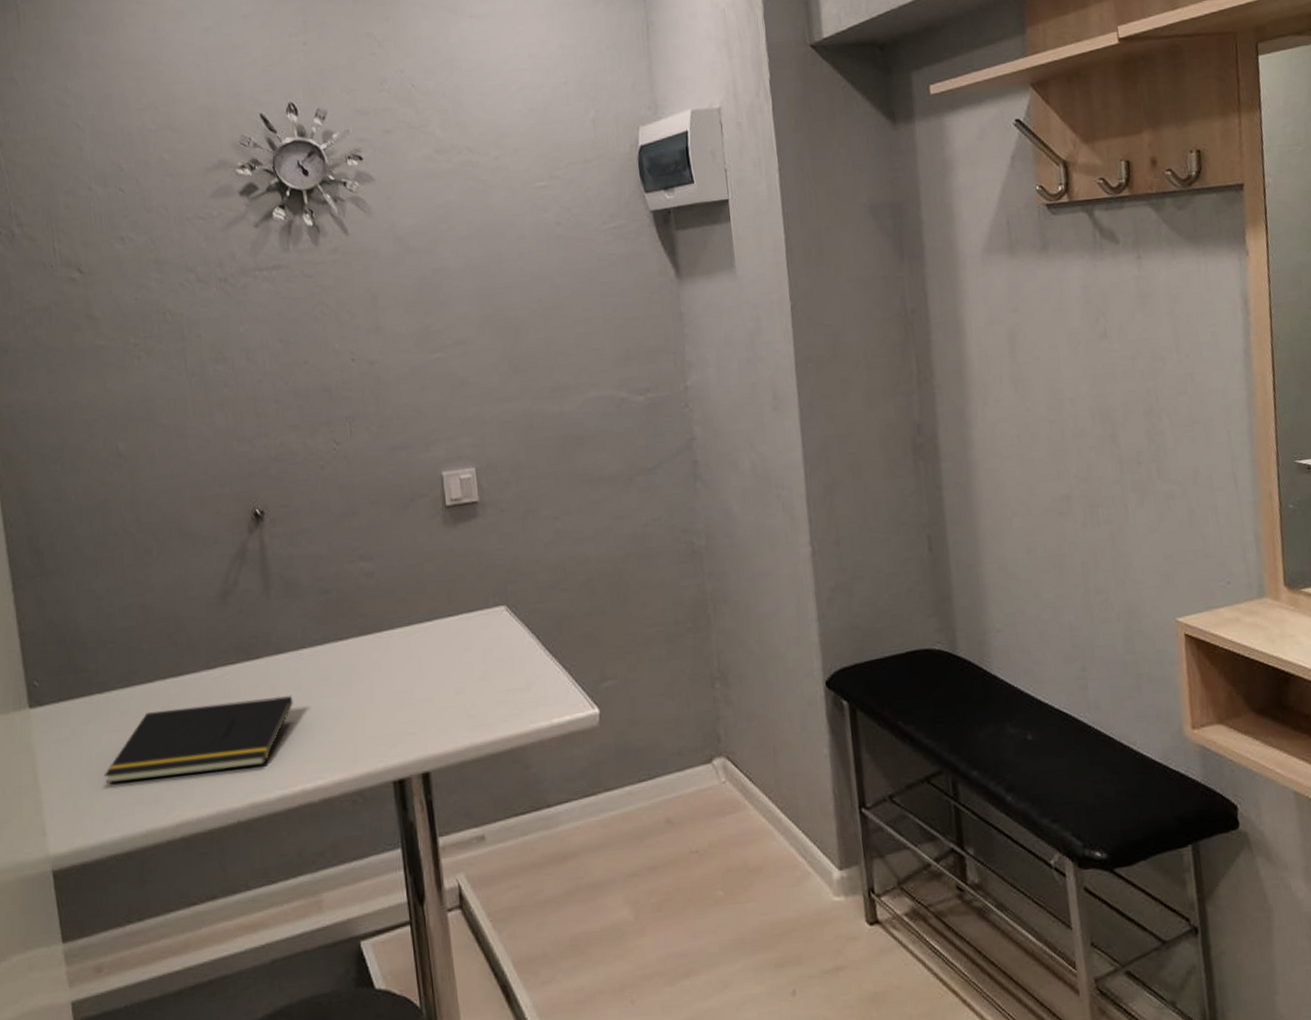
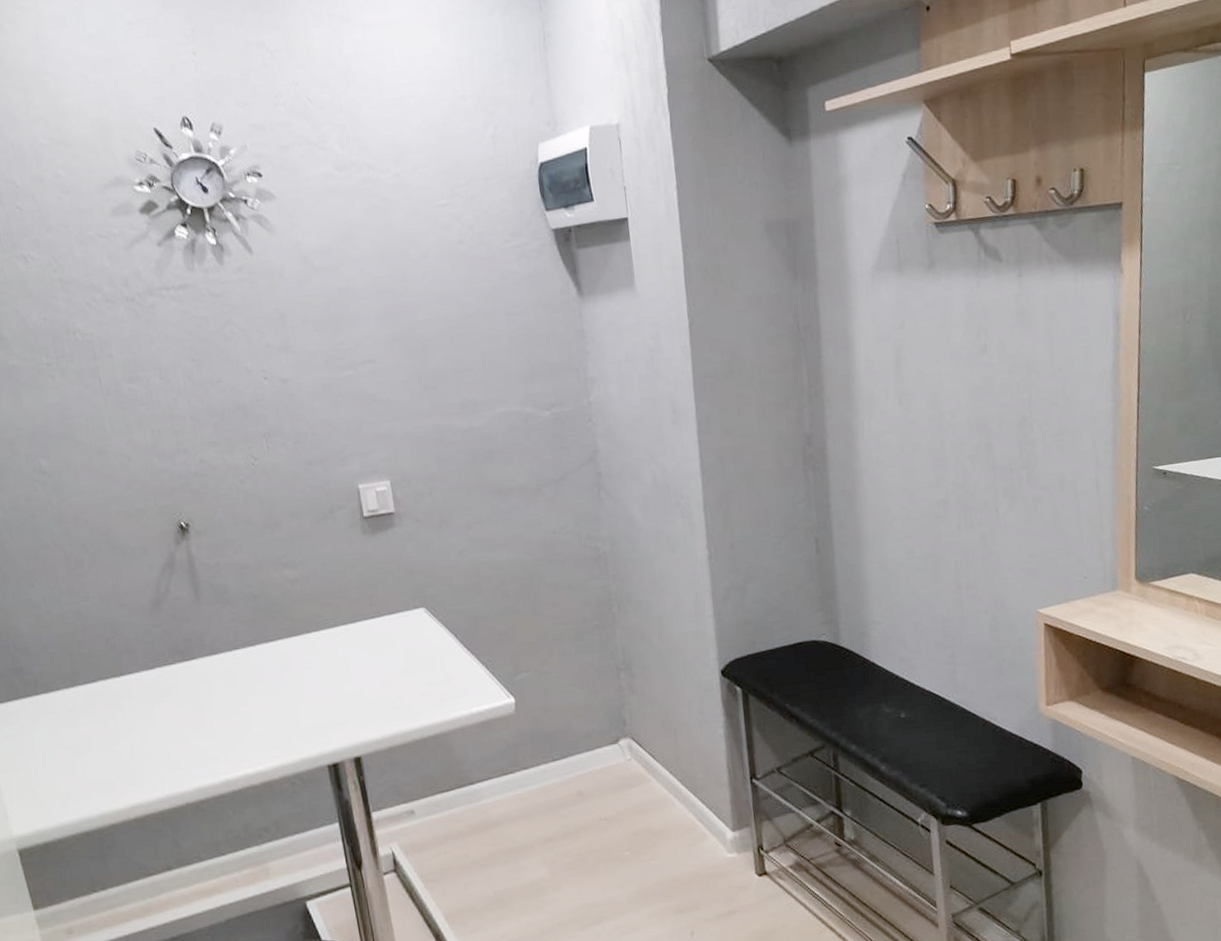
notepad: present [104,695,293,784] -> none [57,691,230,773]

